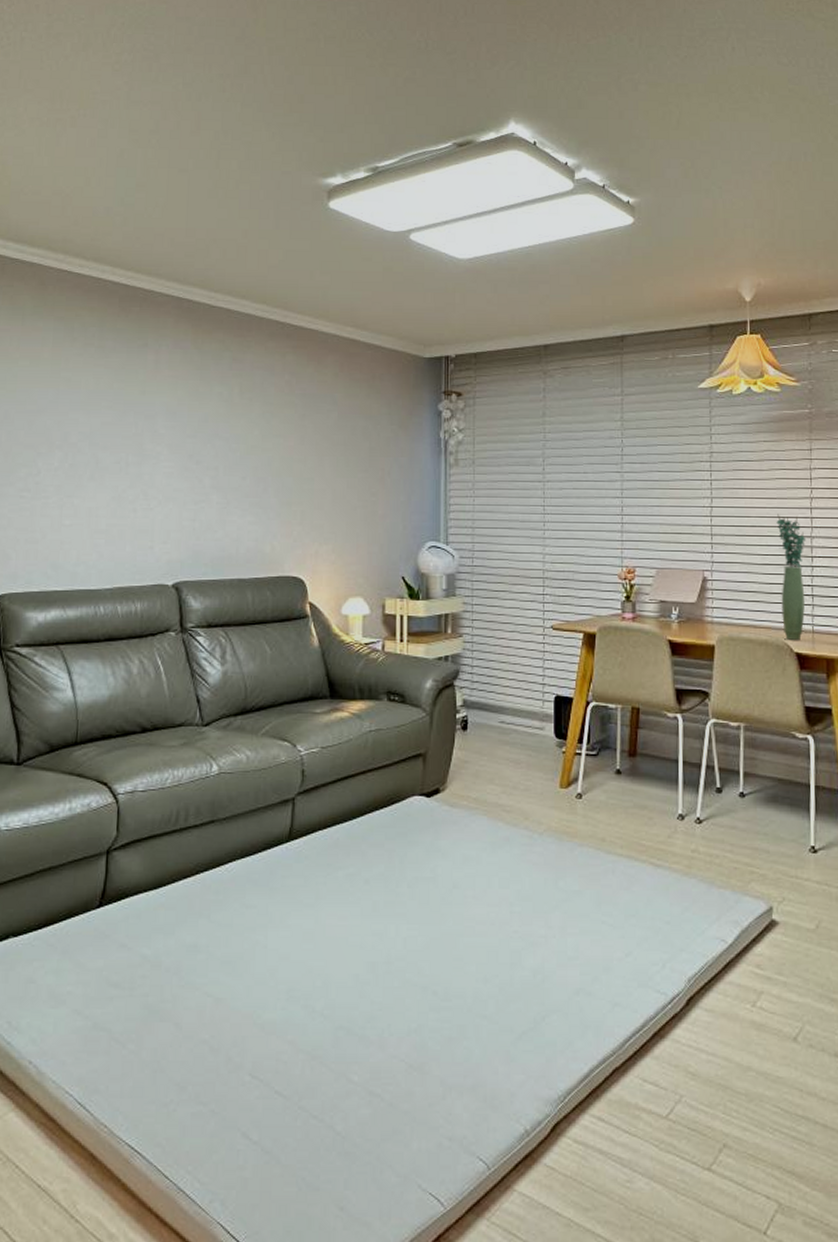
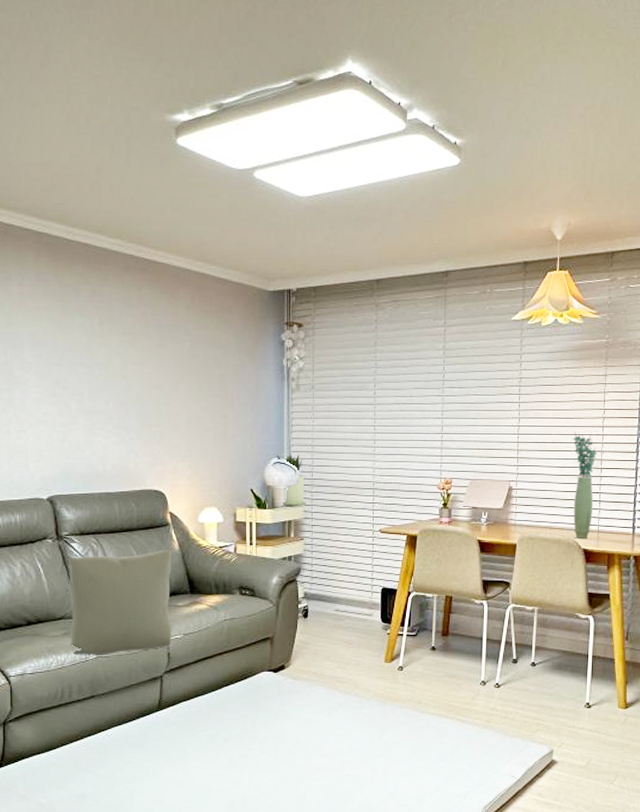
pillow: none [190,645,310,771] -> present [69,549,172,655]
planter: none [433,537,466,597] -> present [277,454,307,506]

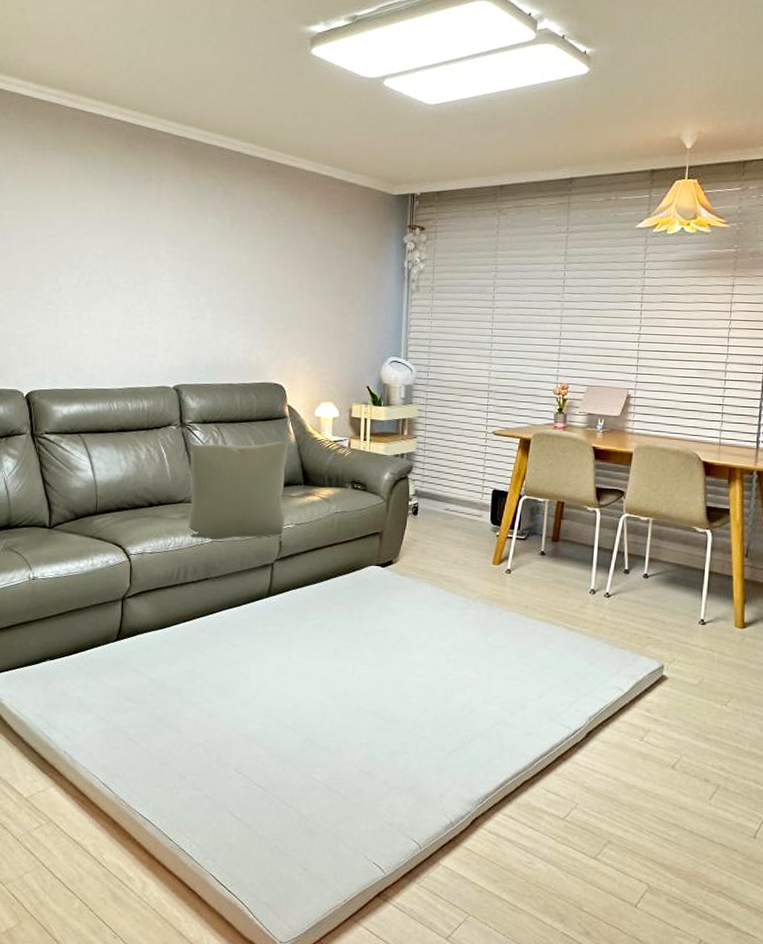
planter: present [277,454,307,506] -> none [394,354,422,405]
vase: present [573,432,598,538] -> none [693,342,722,451]

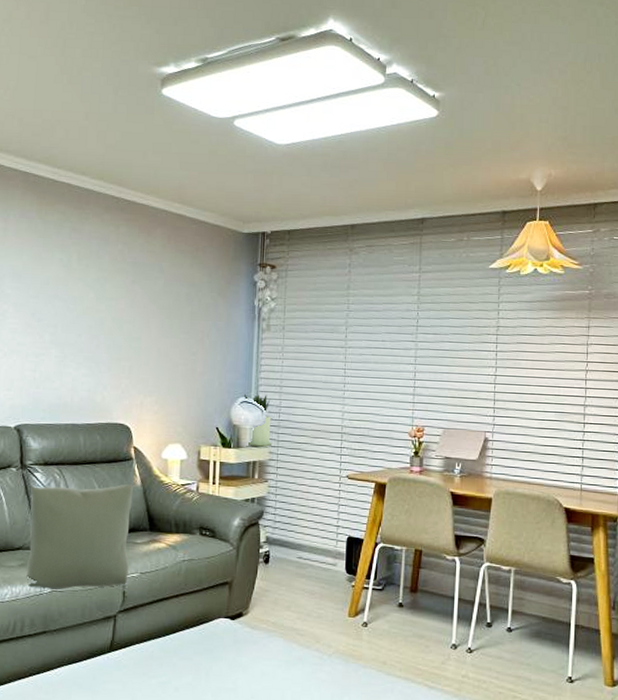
planter: none [394,354,422,405] -> present [244,394,273,447]

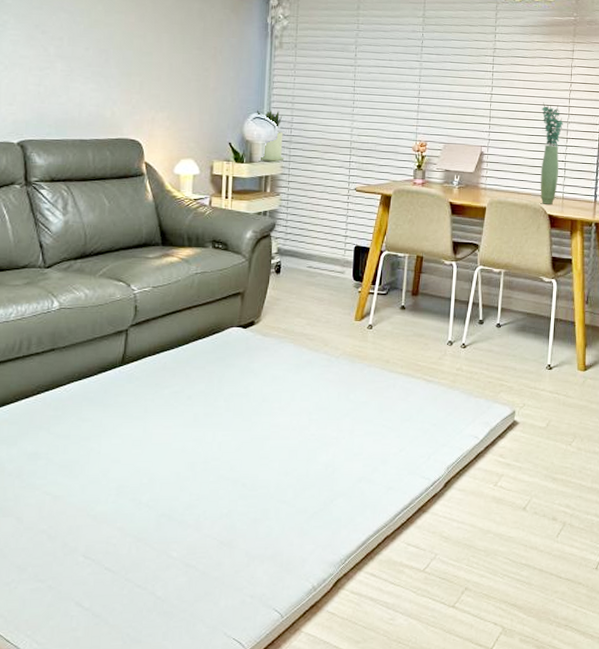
pillow: present [26,484,133,590] -> none [33,199,145,306]
vase: none [553,384,580,497] -> present [540,102,564,205]

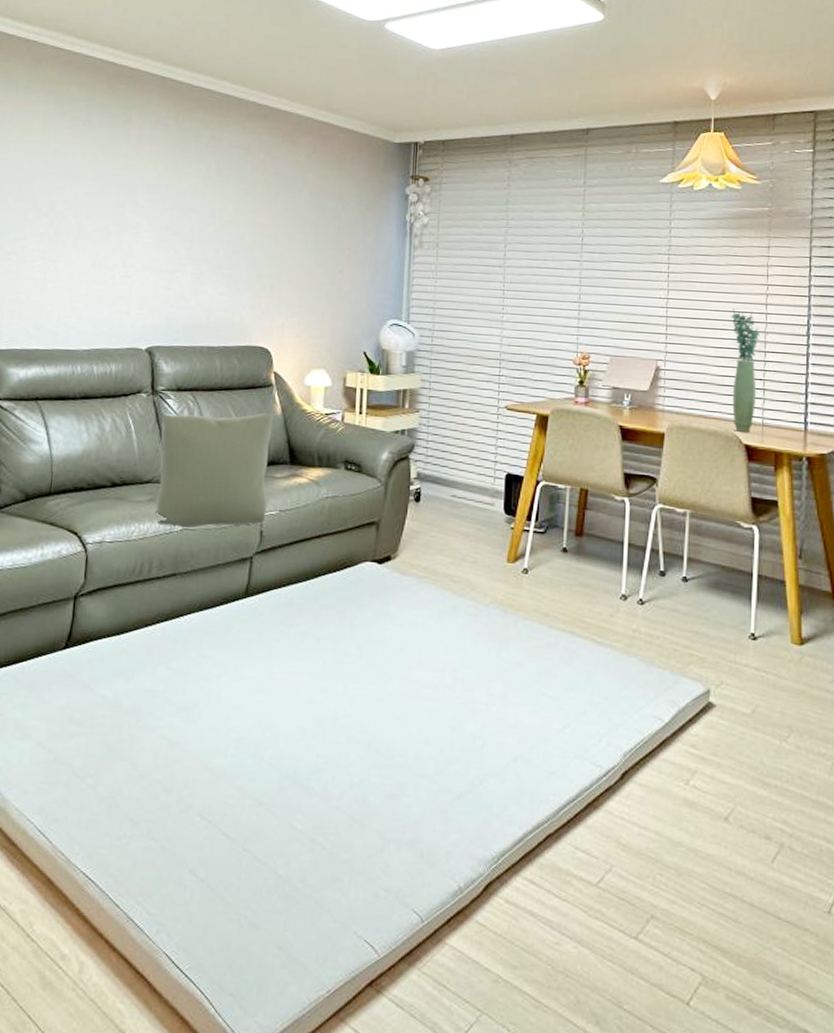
pillow: none [33,199,145,306] -> present [156,412,273,528]
planter: present [257,110,285,162] -> none [394,316,425,374]

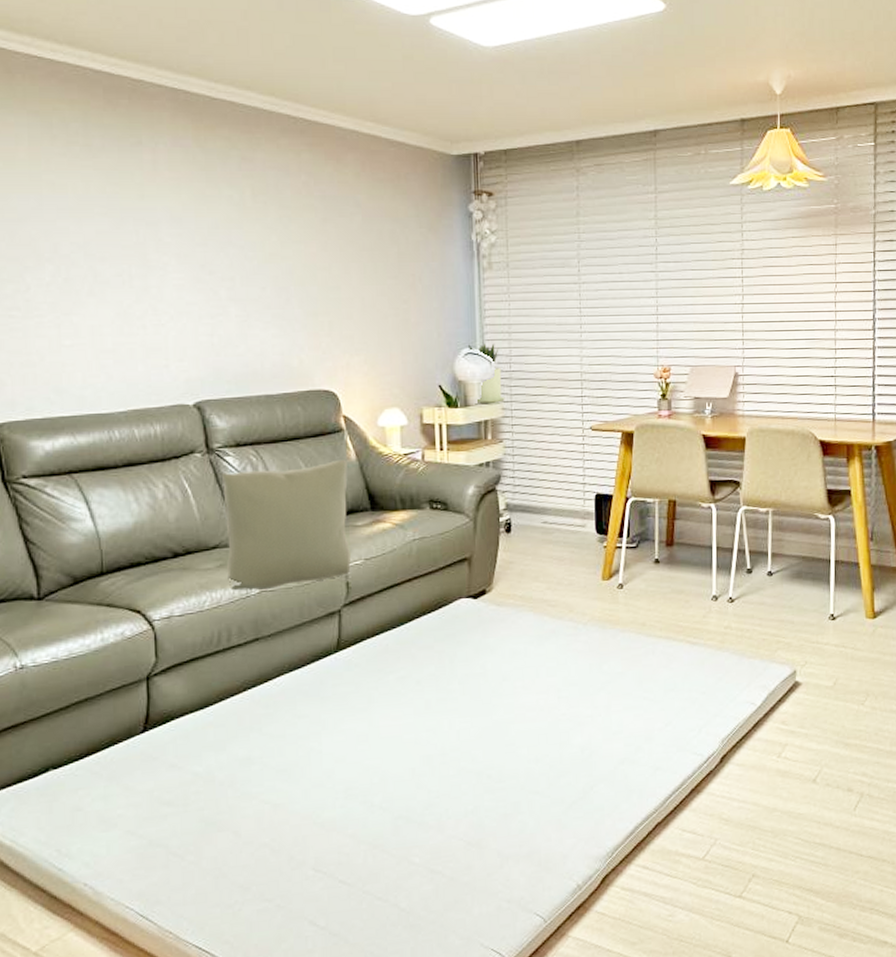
planter: none [394,316,425,374] -> present [469,343,505,403]
vase: present [731,308,761,432] -> none [803,309,831,429]

